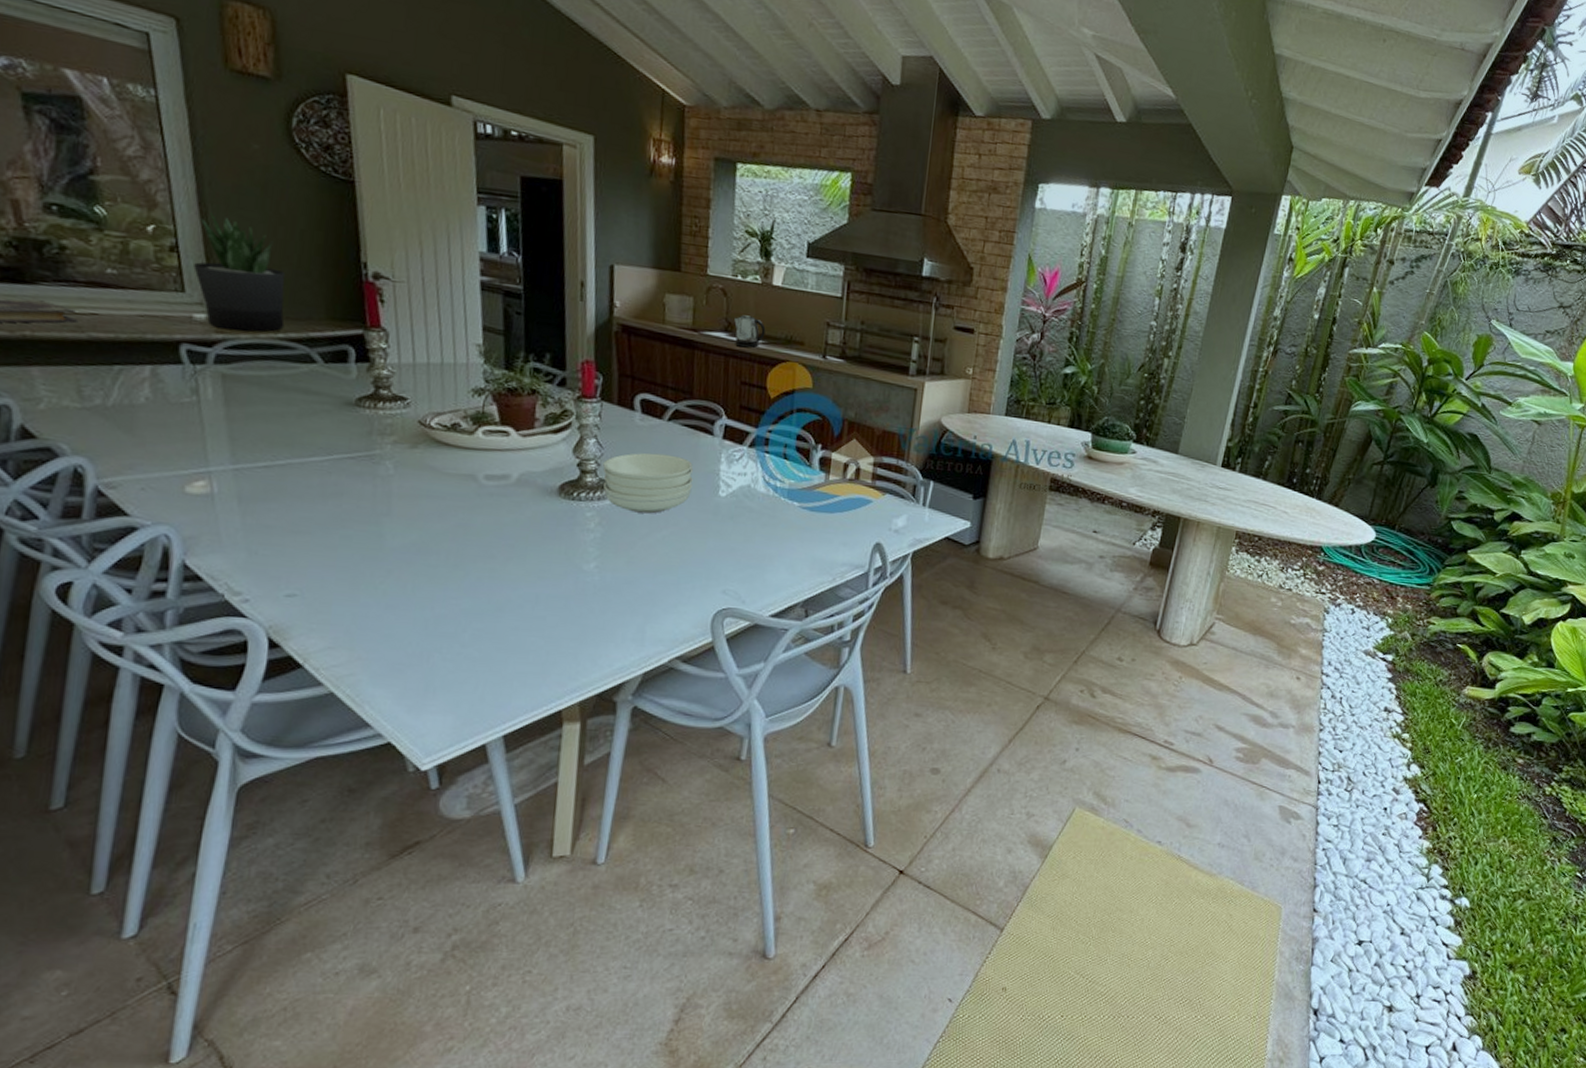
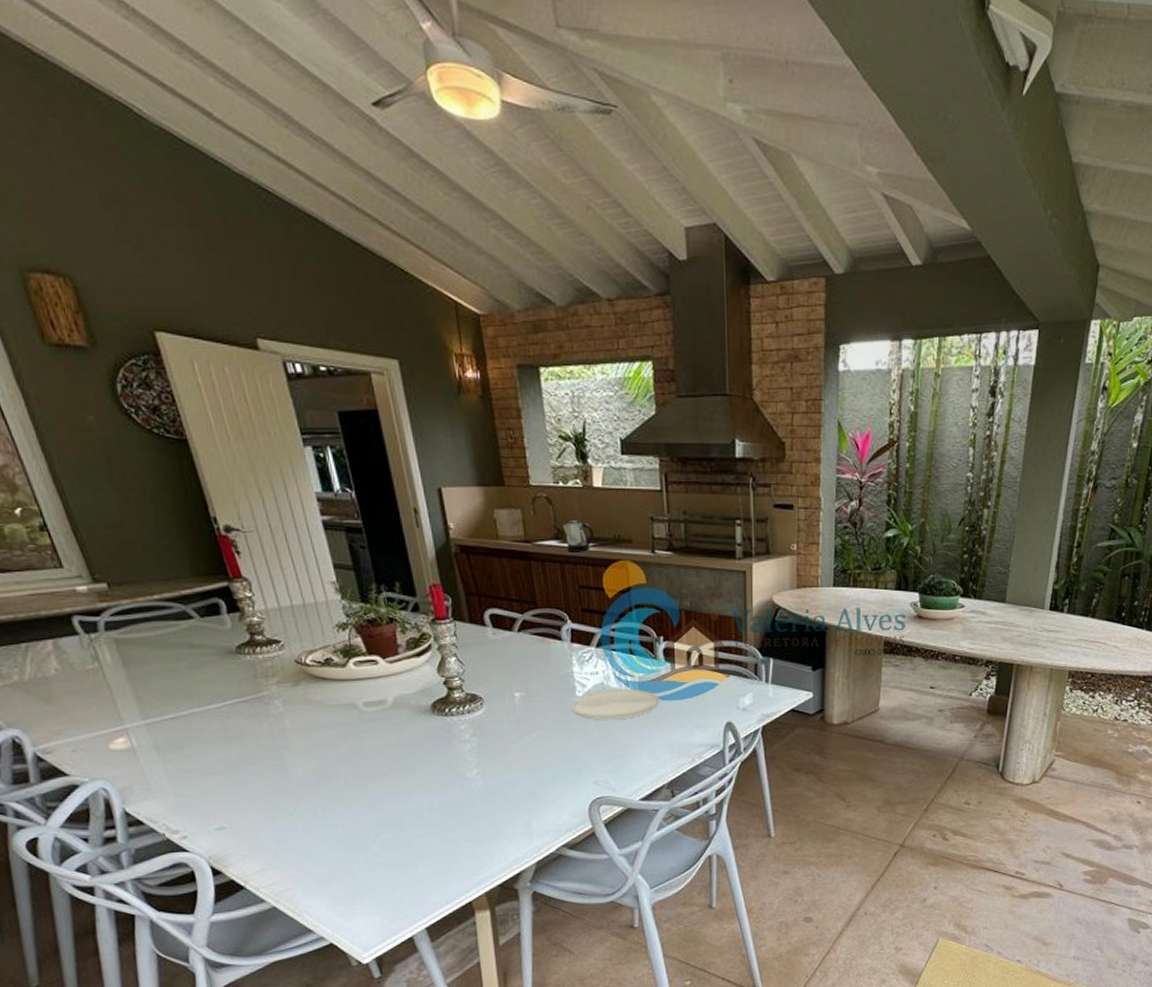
planter: present [193,210,285,332] -> none [59,486,158,597]
bowl: present [602,452,694,514] -> none [466,663,551,720]
plate: none [711,493,808,527] -> present [571,689,660,721]

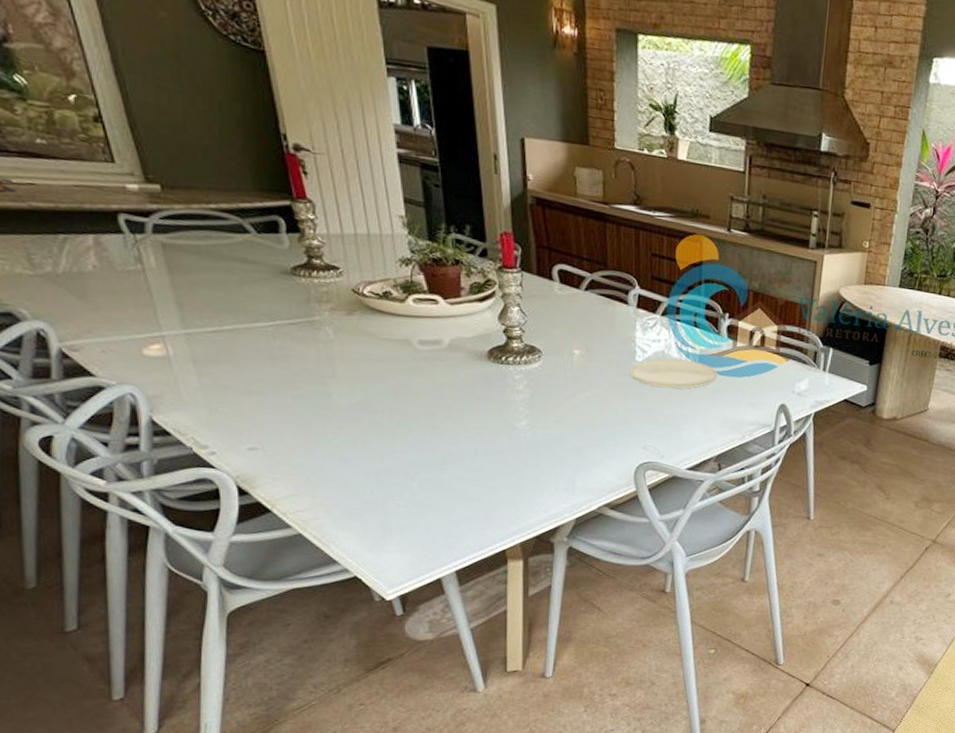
kettle: present [563,520,594,552] -> none [643,188,673,222]

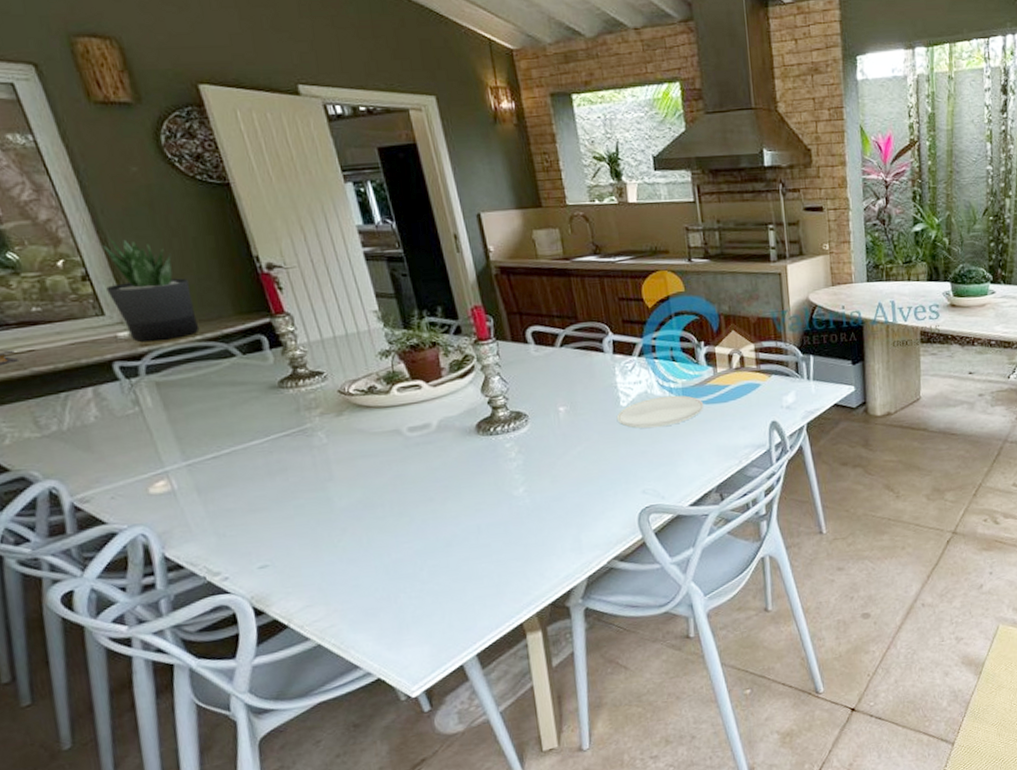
planter: none [119,79,215,203] -> present [102,236,200,342]

